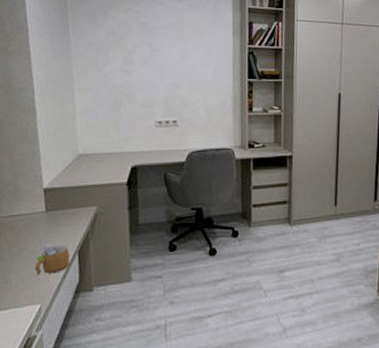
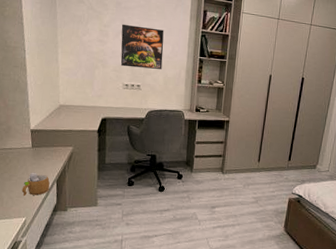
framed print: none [149,47,203,100] -> present [120,24,164,69]

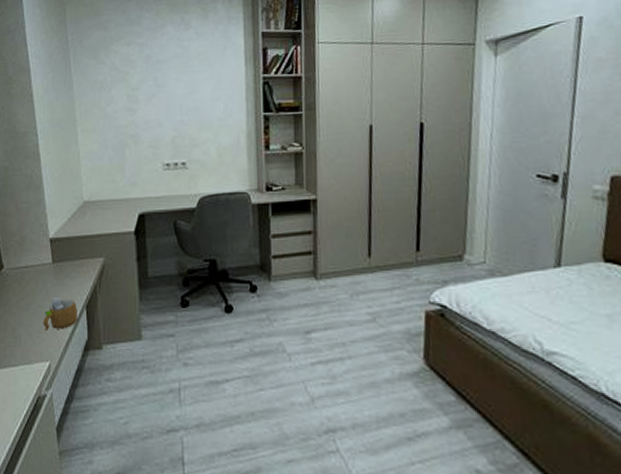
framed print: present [120,24,164,69] -> none [154,82,213,140]

